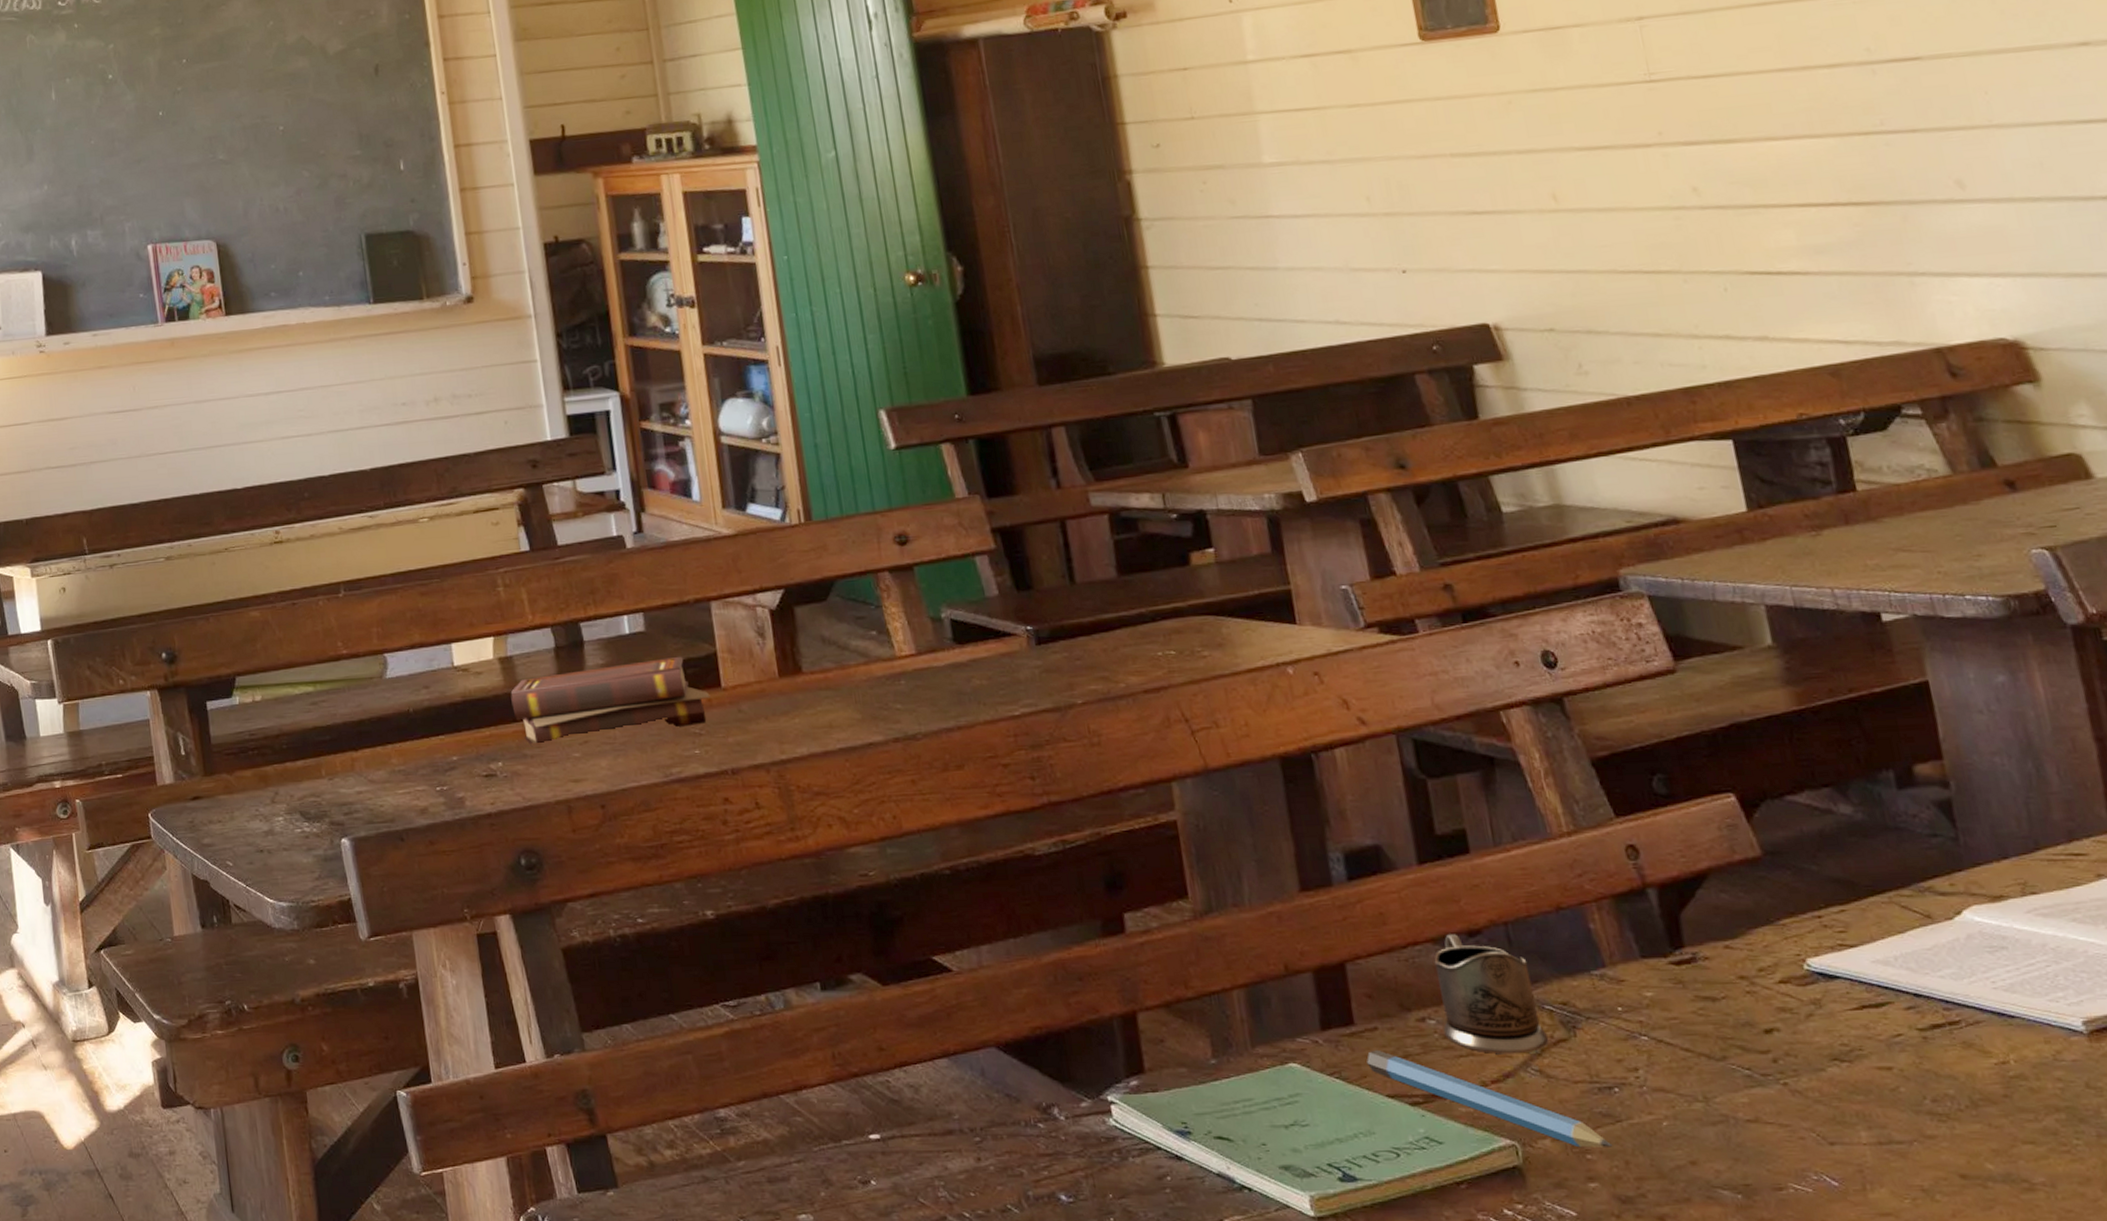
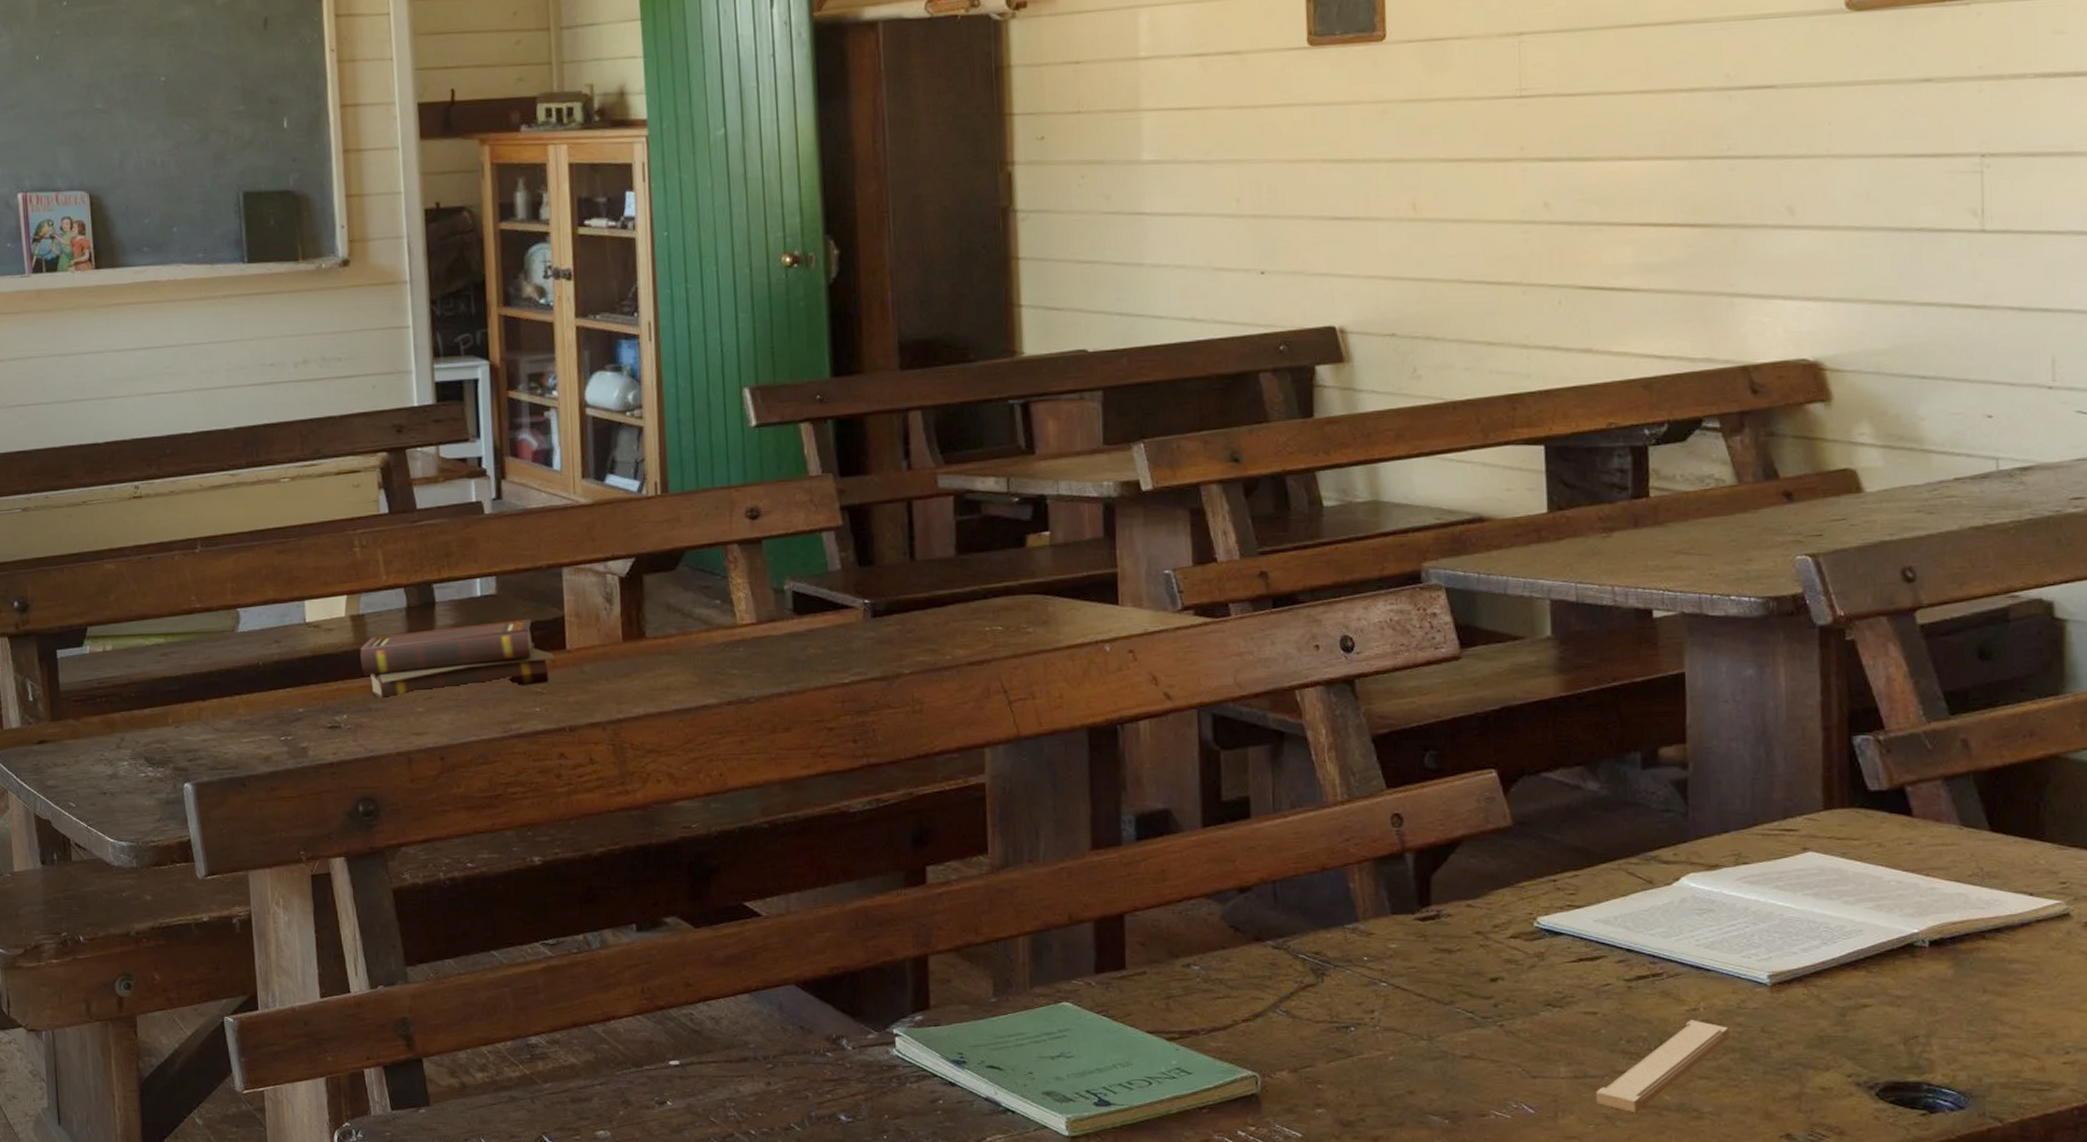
pencil: present [1366,1049,1613,1148] -> none [1133,991,1342,1079]
tea glass holder: present [1434,934,1548,1055] -> none [1205,890,1298,997]
ruler: none [1906,1074,2050,1185] -> present [1596,1020,1729,1113]

